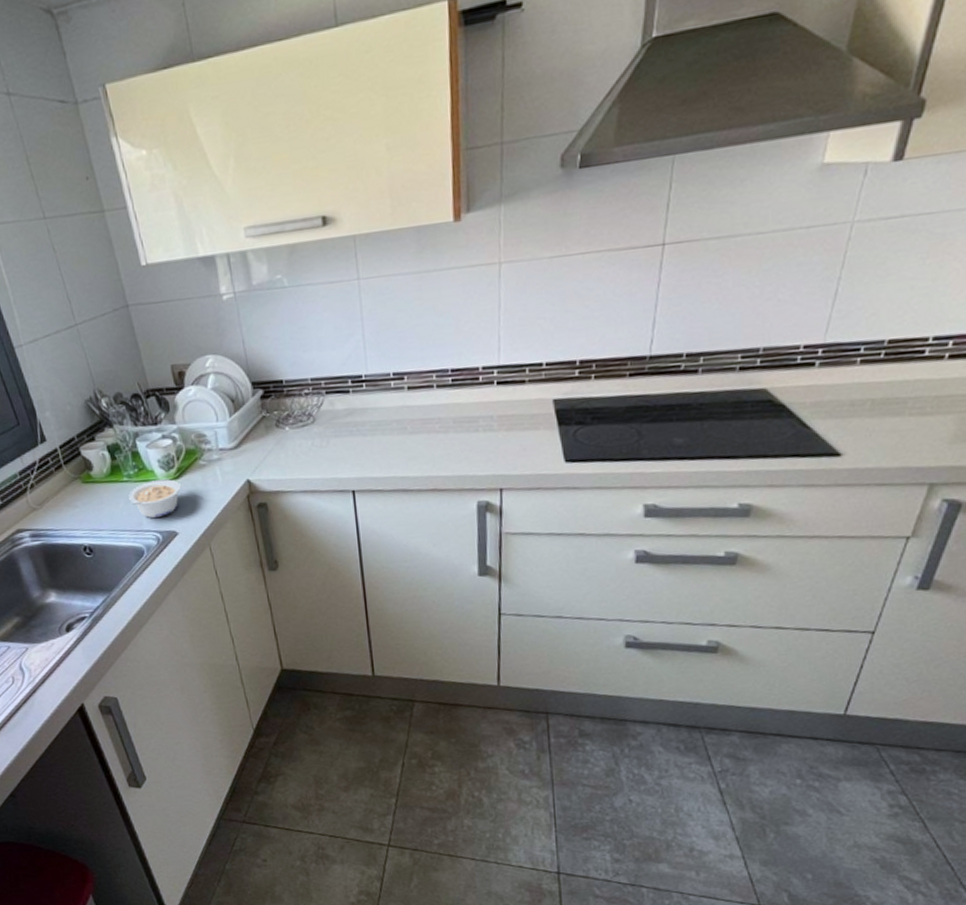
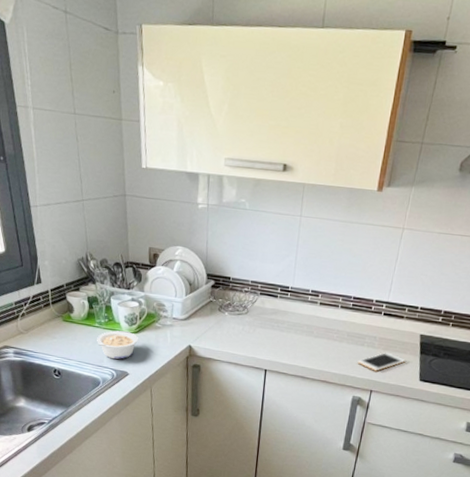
cell phone: none [474,432,540,462] -> present [357,352,406,371]

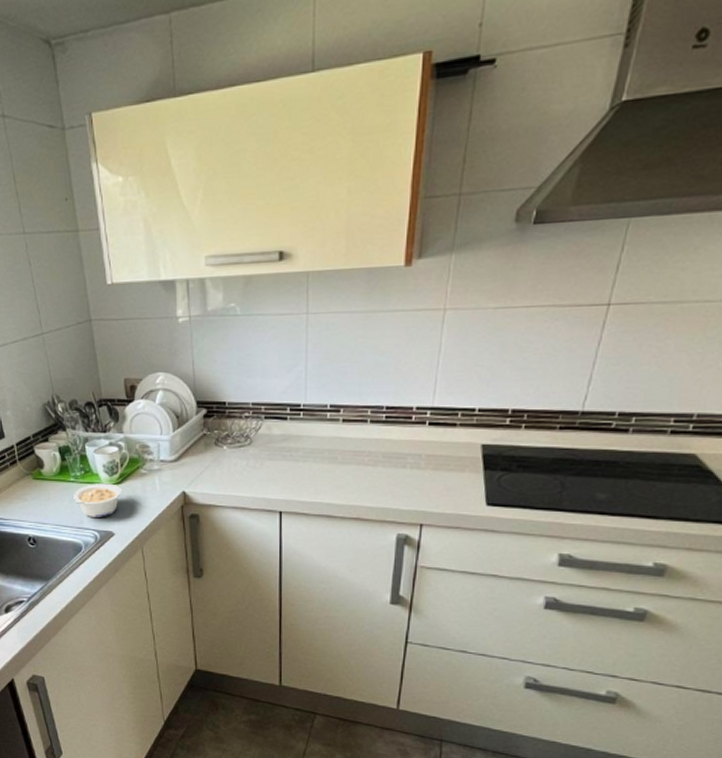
cell phone: present [357,352,406,371] -> none [399,472,465,499]

